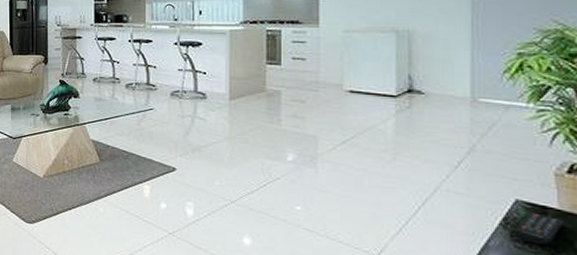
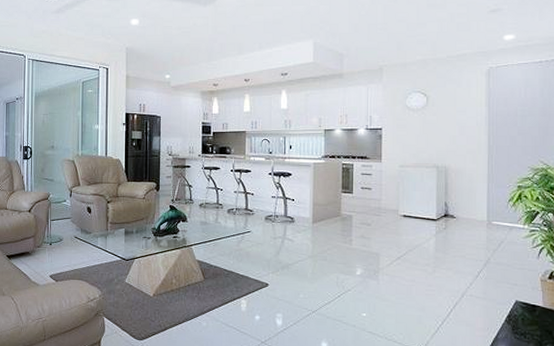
remote control: present [514,212,564,246] -> none [515,310,546,336]

